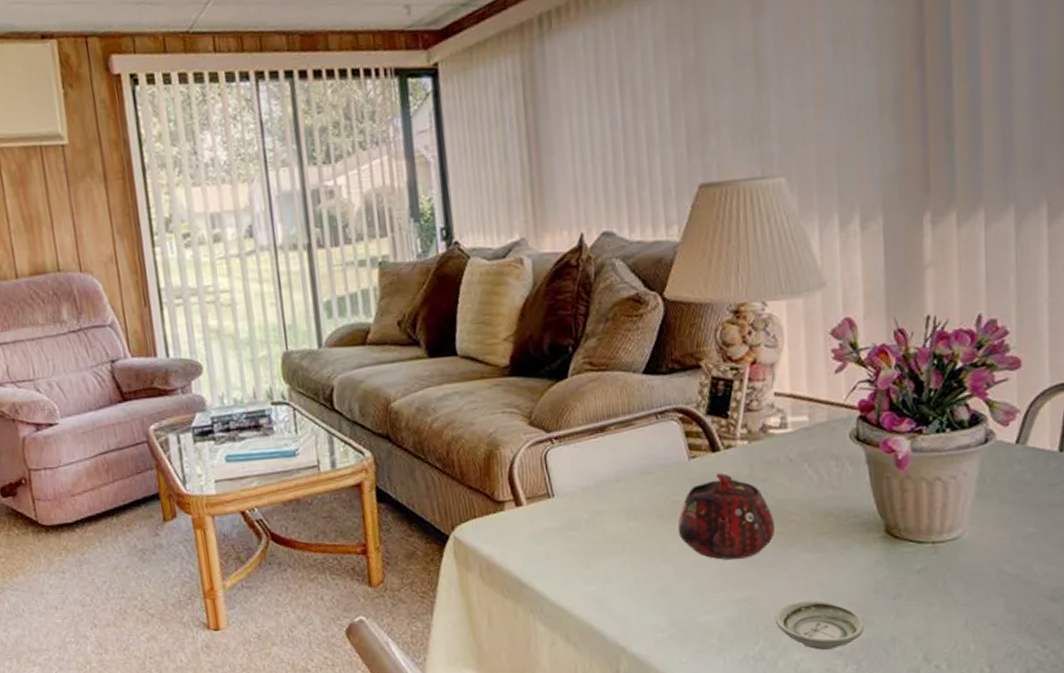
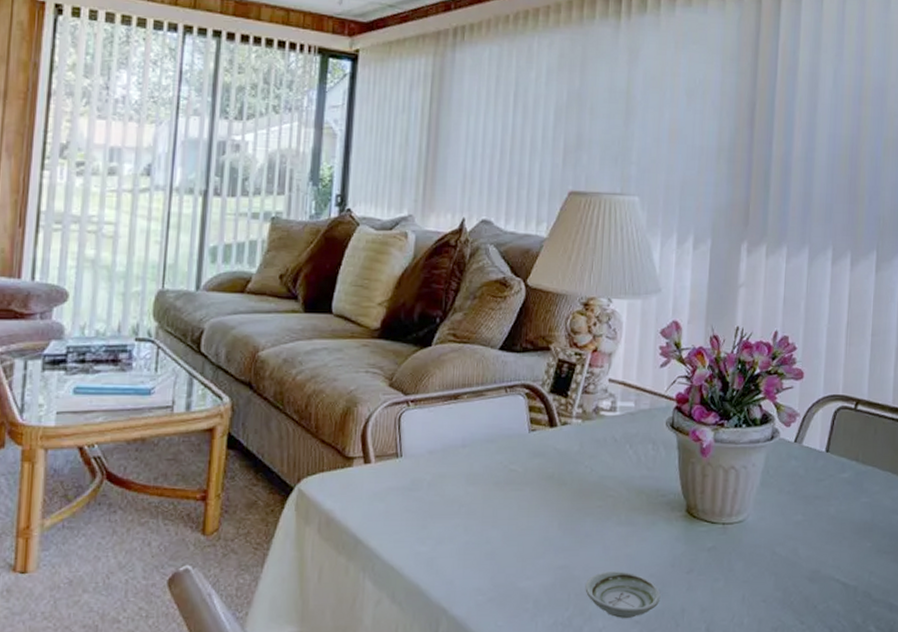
teapot: present [677,473,775,560] -> none [510,447,595,528]

